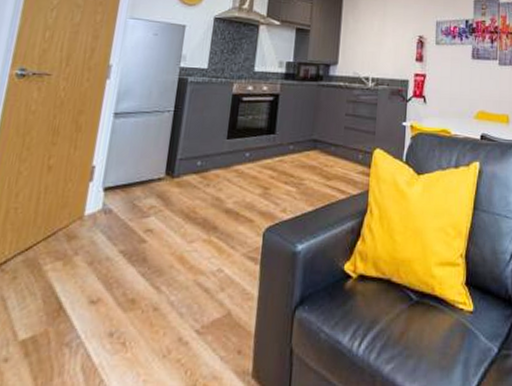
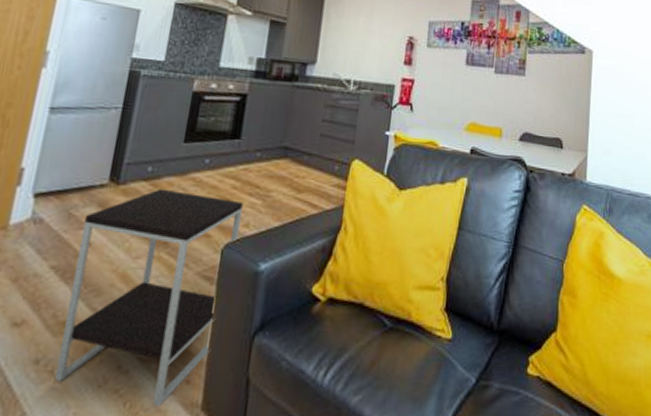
side table: none [125,180,280,375] -> present [54,188,243,407]

